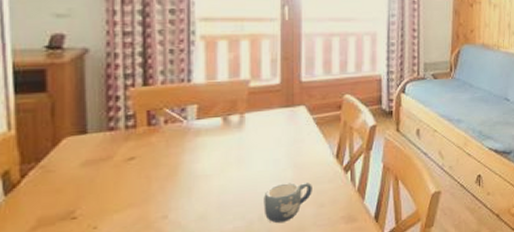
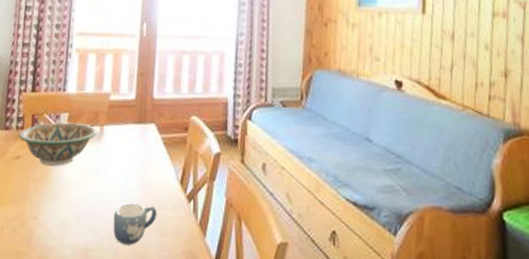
decorative bowl: none [129,113,238,162] -> present [18,122,98,166]

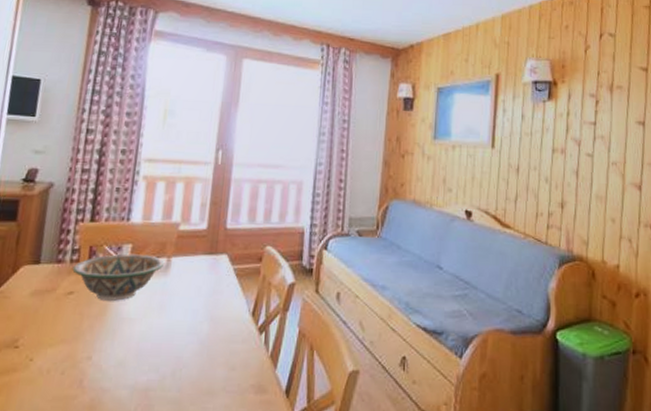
mug: present [113,203,157,245] -> none [177,337,226,381]

